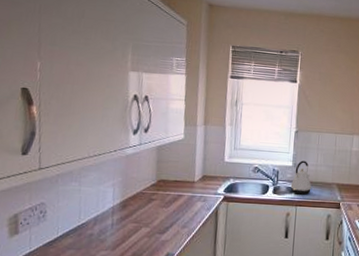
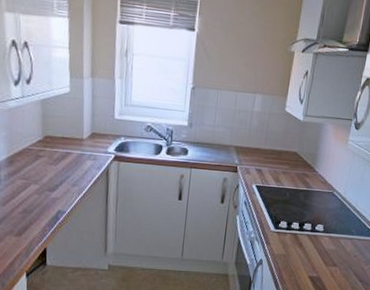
kettle: present [290,160,312,195] -> none [185,120,208,157]

